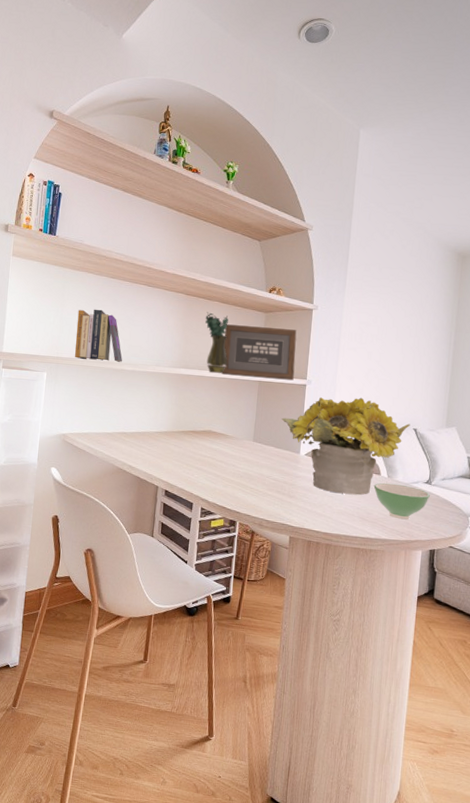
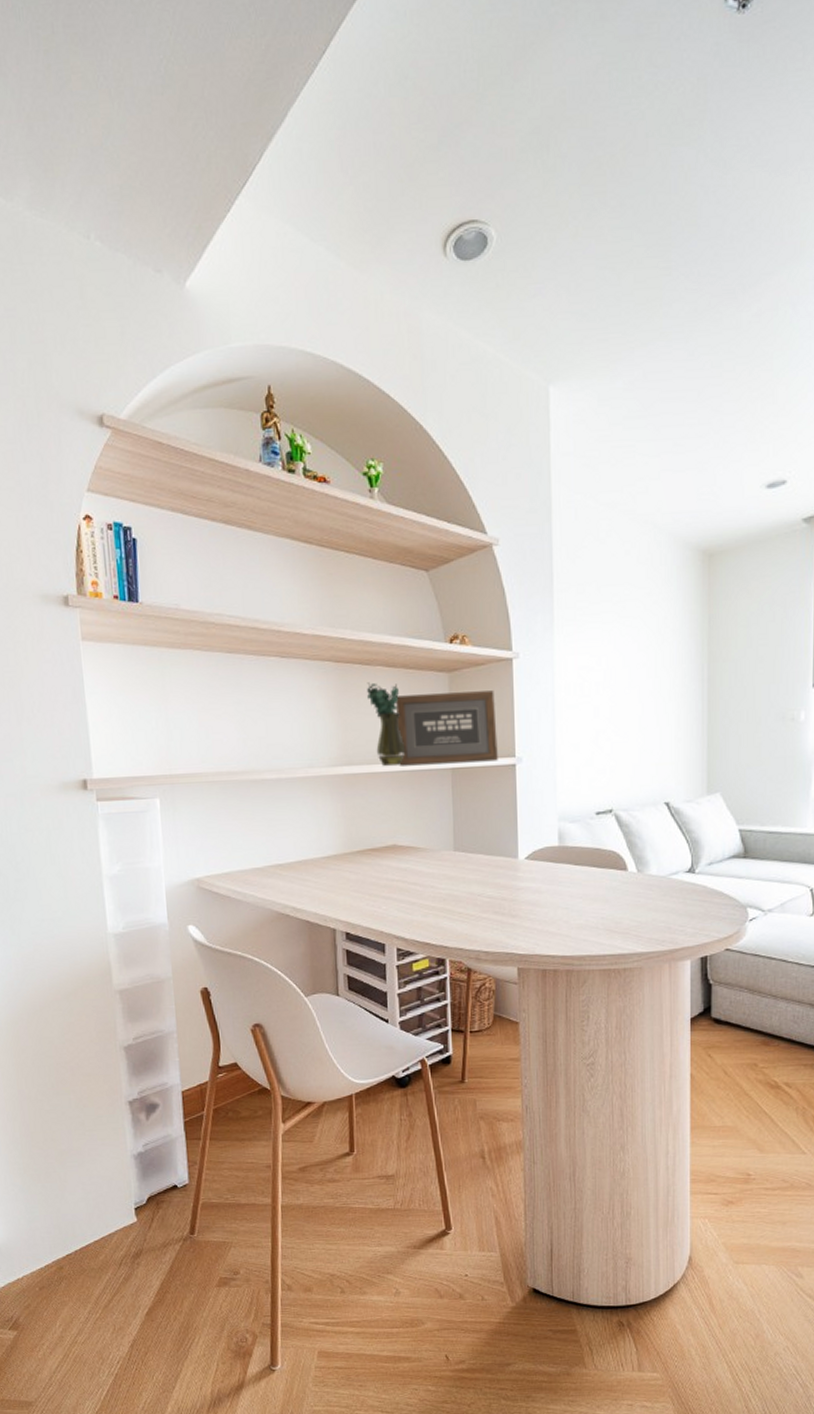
books: present [75,309,123,362] -> none [188,700,262,774]
sunflower: present [281,397,410,495] -> none [488,771,660,903]
bowl: present [373,483,430,520] -> none [620,879,694,924]

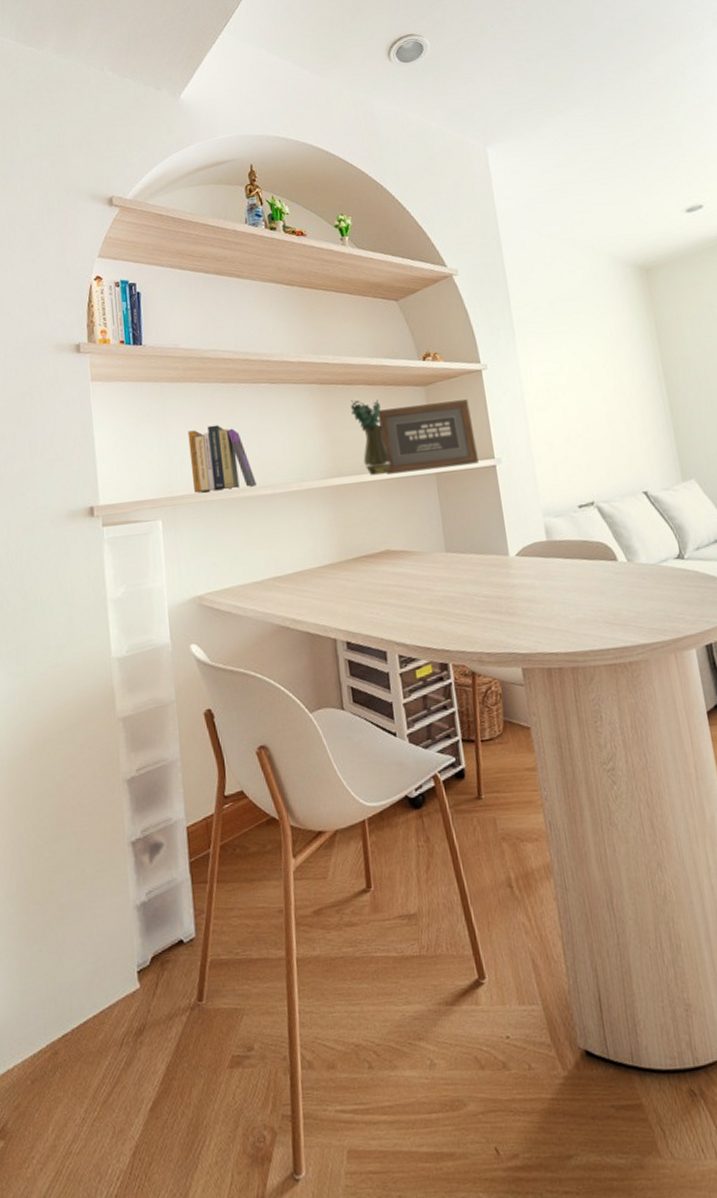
books: none [188,700,262,774] -> present [187,425,258,494]

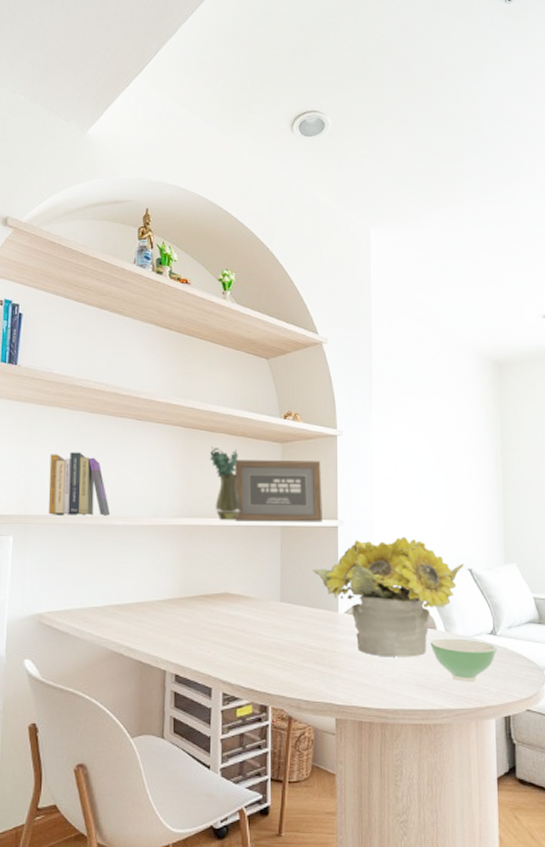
sunflower: none [475,466,638,597] -> present [312,536,464,657]
bowl: none [612,567,687,614] -> present [430,638,497,682]

